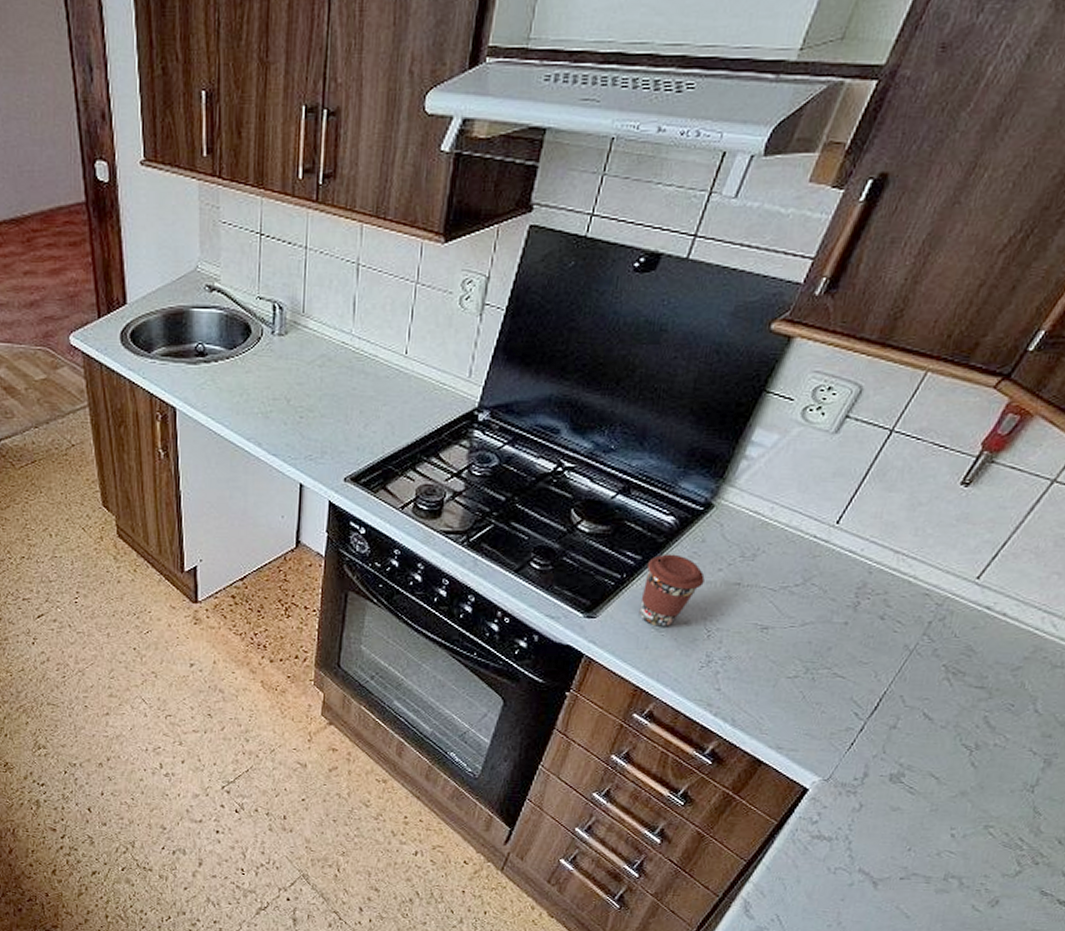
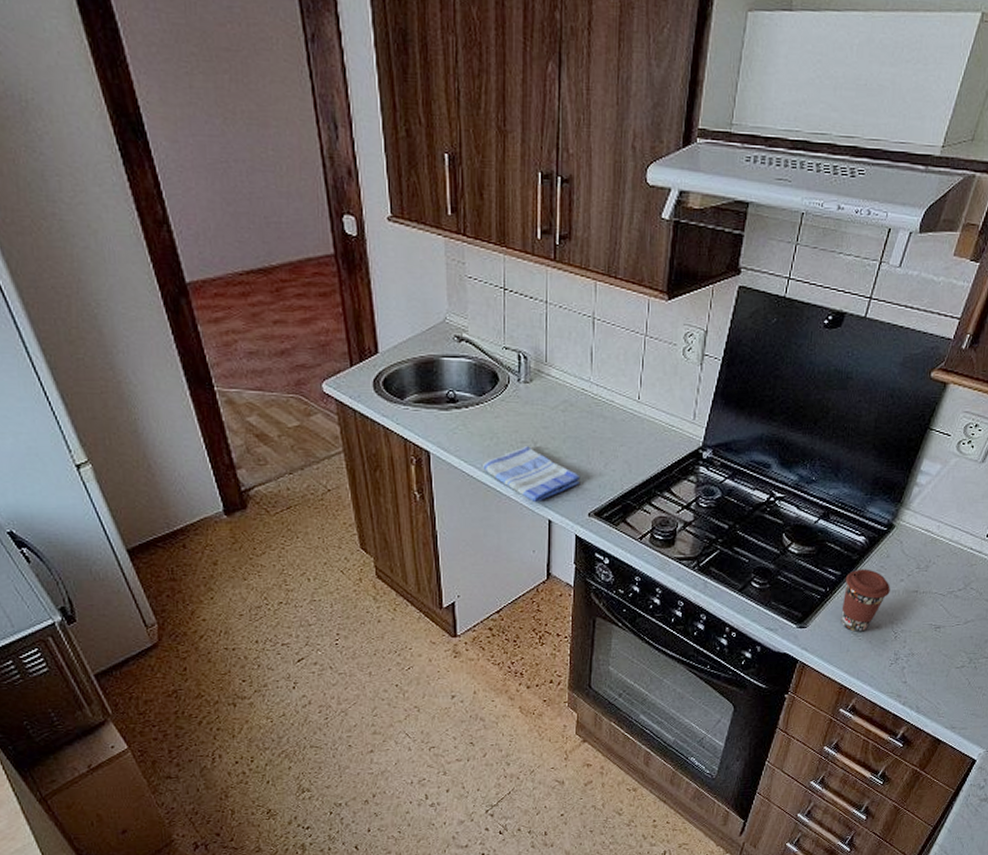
dish towel: none [231,404,337,464] -> present [483,446,581,502]

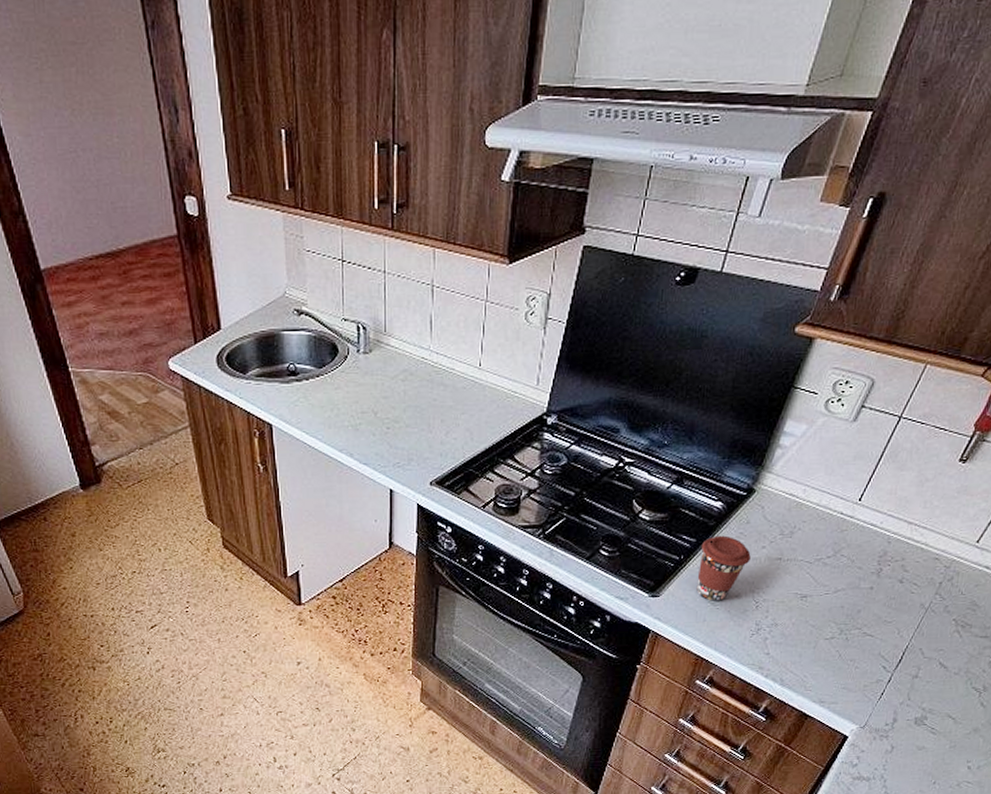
dish towel: present [483,446,581,502] -> none [324,416,422,472]

